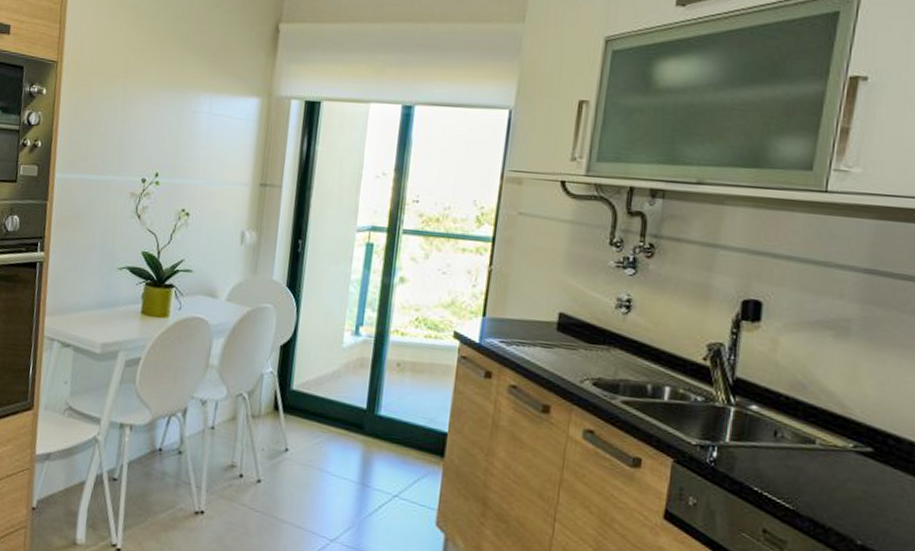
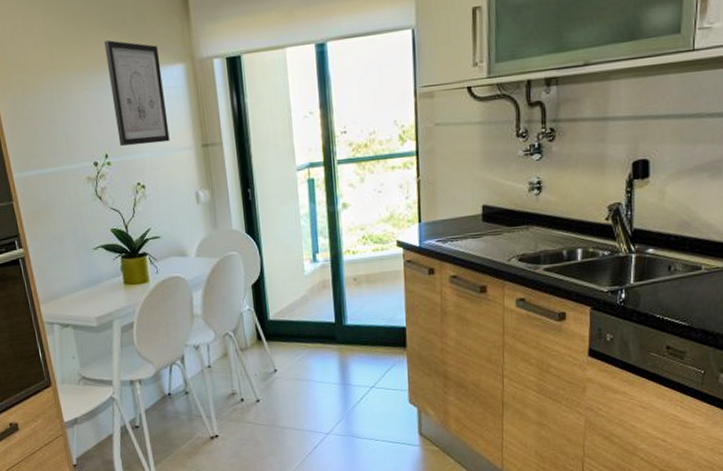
wall art: none [173,61,237,174] -> present [104,40,170,146]

